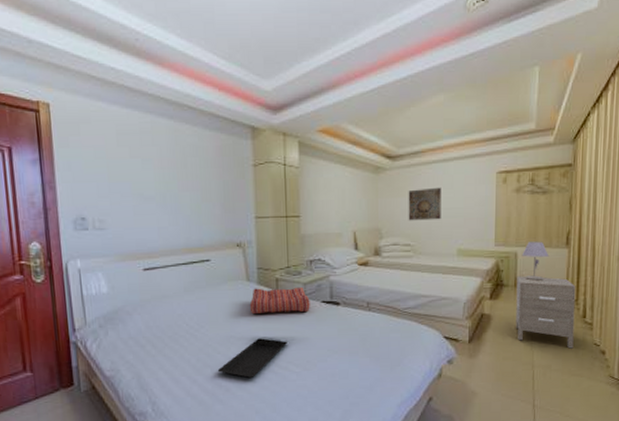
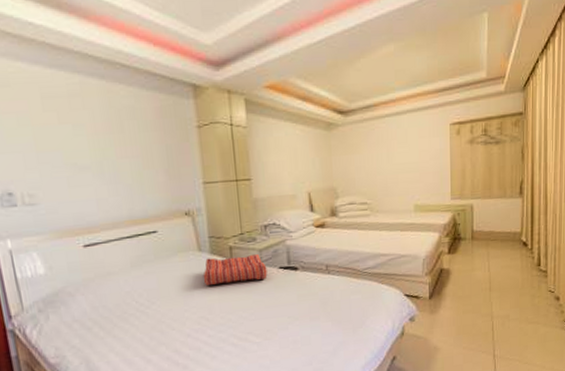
serving tray: present [217,338,287,378] -> none [173,310,245,353]
wall art: present [408,187,441,221] -> none [362,142,397,178]
nightstand: present [515,276,576,349] -> none [474,228,530,297]
table lamp: present [521,241,549,281] -> none [477,192,504,232]

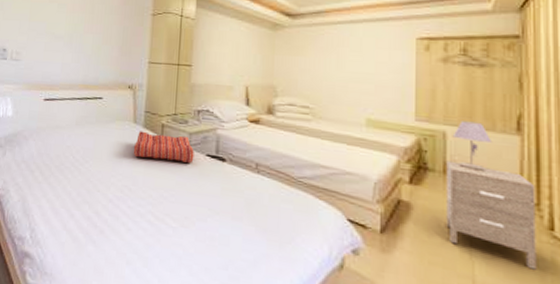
nightstand: none [474,228,530,297] -> present [446,160,537,270]
table lamp: none [477,192,504,232] -> present [452,121,493,171]

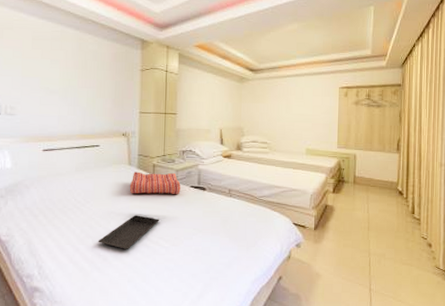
serving tray: none [94,183,167,224] -> present [97,215,159,249]
nightstand: present [446,160,537,270] -> none [354,174,406,240]
table lamp: present [452,121,493,171] -> none [359,146,383,179]

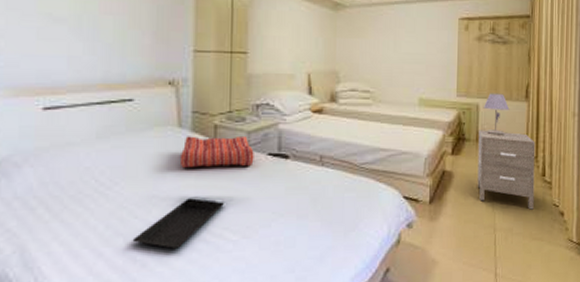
nightstand: none [354,174,406,240] -> present [477,130,535,210]
table lamp: none [359,146,383,179] -> present [483,93,510,135]

